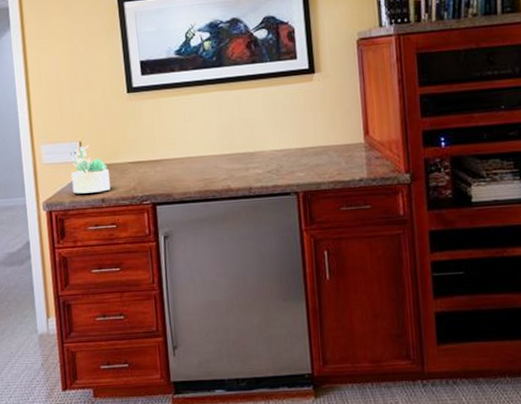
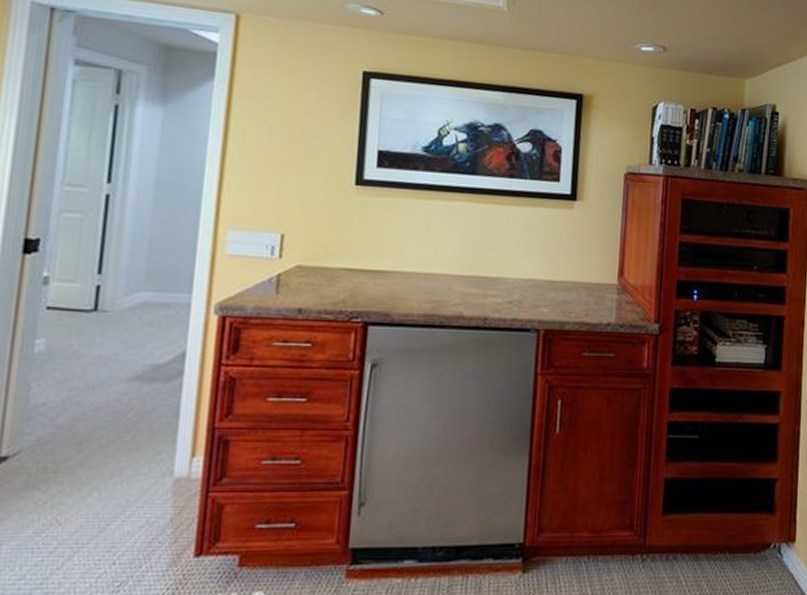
succulent plant: present [71,145,110,194] -> none [260,239,314,300]

